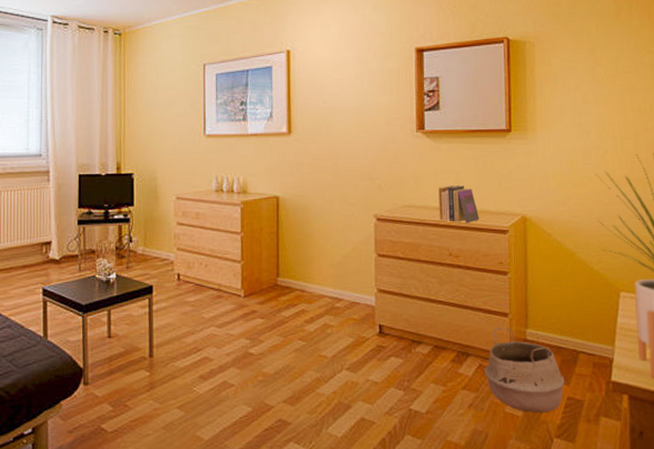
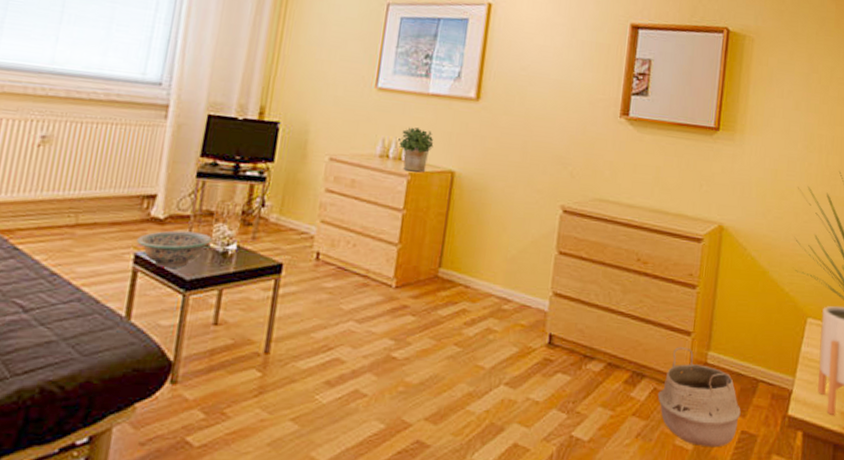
decorative bowl: none [42,267,97,298] -> present [135,230,212,269]
potted plant: none [229,164,258,200] -> present [398,127,434,172]
books: present [438,186,480,223] -> none [632,181,675,227]

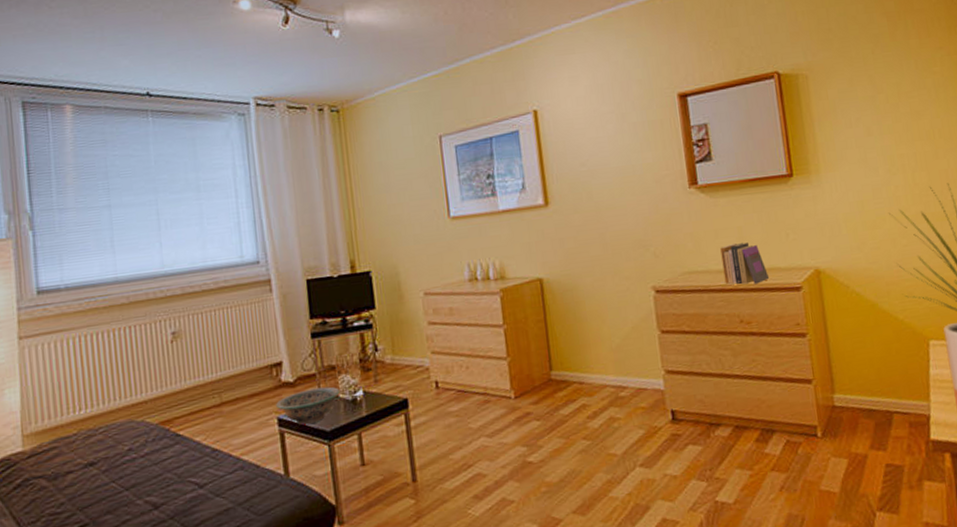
potted plant: present [398,127,434,172] -> none [482,245,516,288]
books: none [632,181,675,227] -> present [720,242,770,285]
woven basket: present [657,347,741,448] -> none [791,395,882,487]

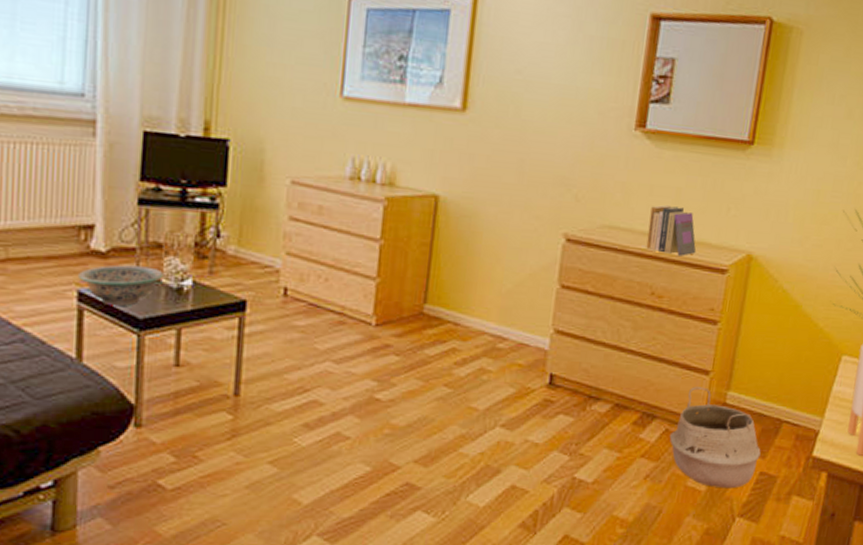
woven basket: none [791,395,882,487] -> present [669,387,761,489]

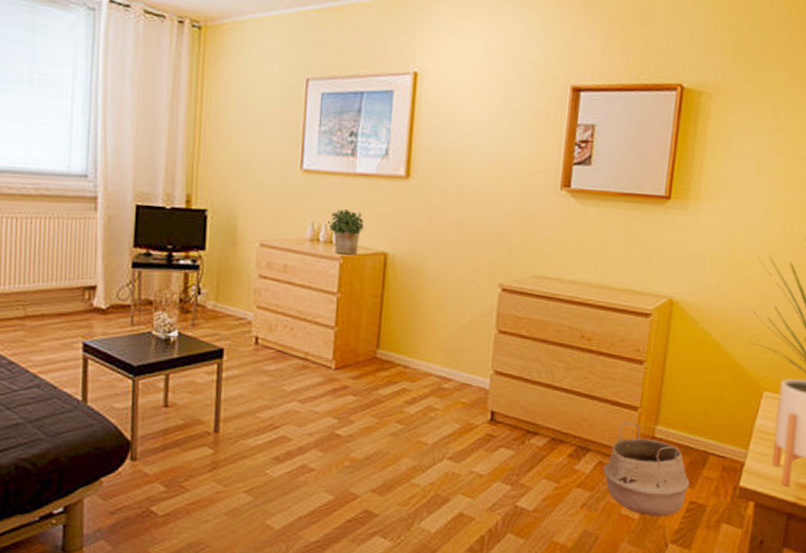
decorative bowl: present [77,264,163,307] -> none [82,319,154,356]
potted plant: none [371,144,413,197] -> present [328,209,364,255]
books: present [646,205,697,256] -> none [574,256,621,302]

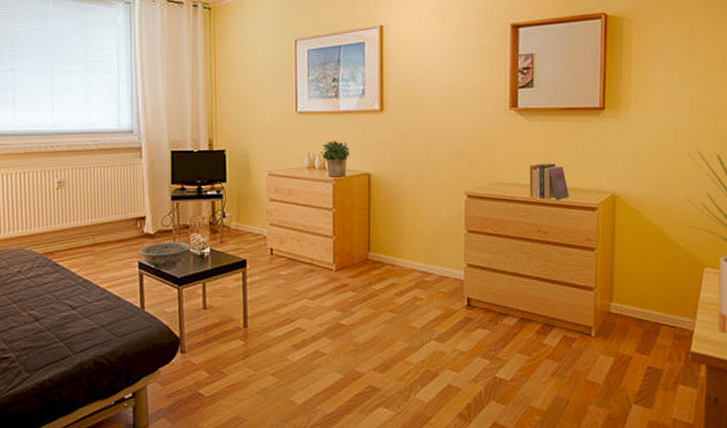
decorative bowl: none [82,319,154,356] -> present [137,242,191,271]
books: none [574,256,621,302] -> present [529,163,570,200]
woven basket: present [602,422,690,517] -> none [567,301,646,381]

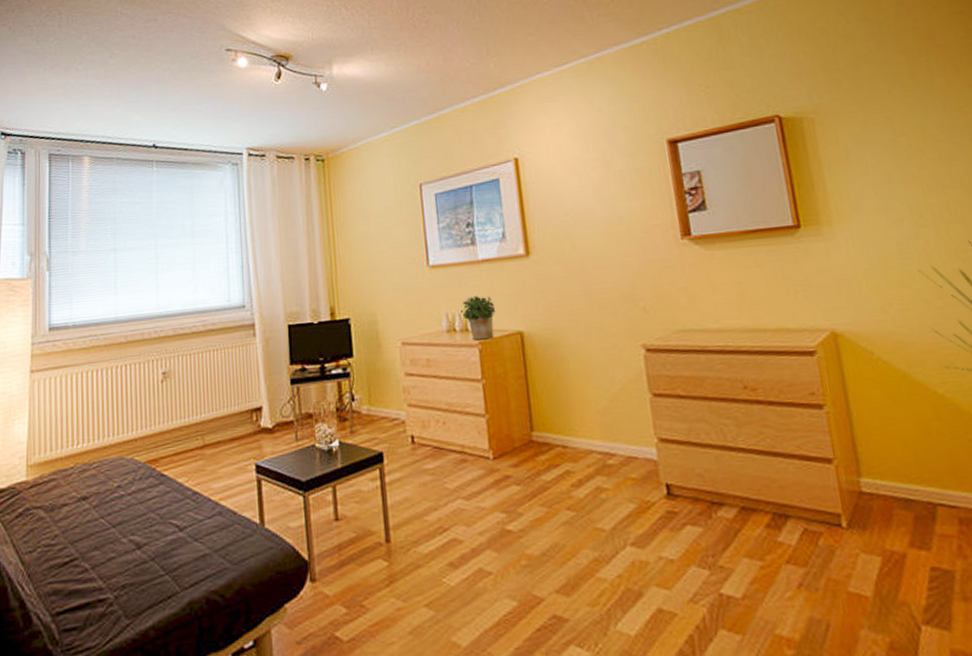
decorative bowl: present [137,242,191,271] -> none [253,435,316,474]
books: present [529,163,570,200] -> none [718,299,777,346]

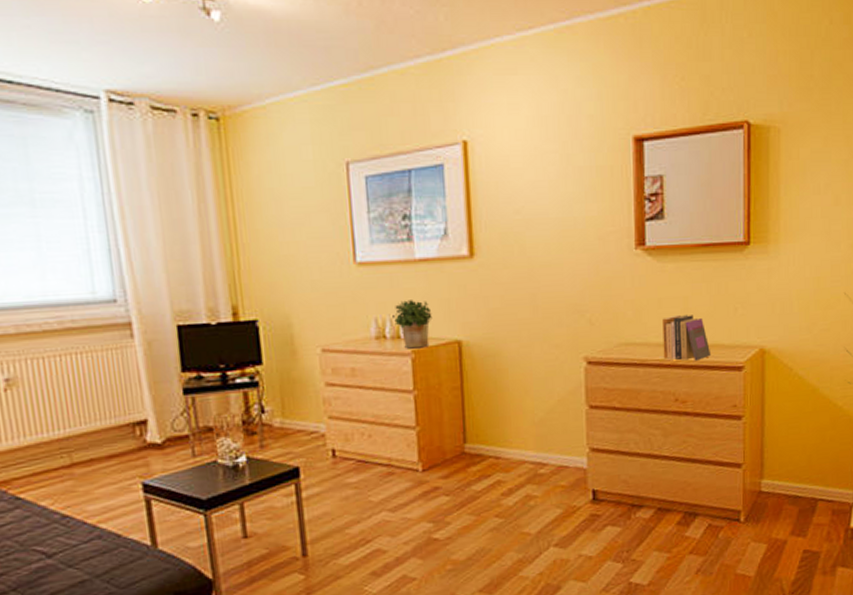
books: none [718,299,777,346] -> present [662,315,712,361]

